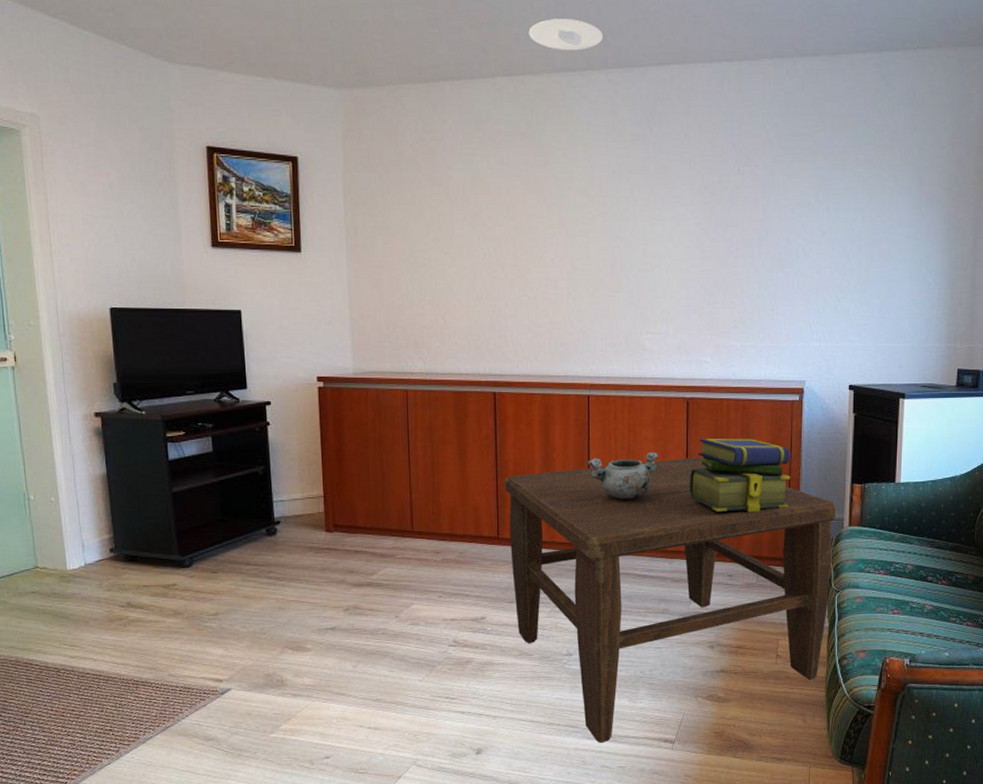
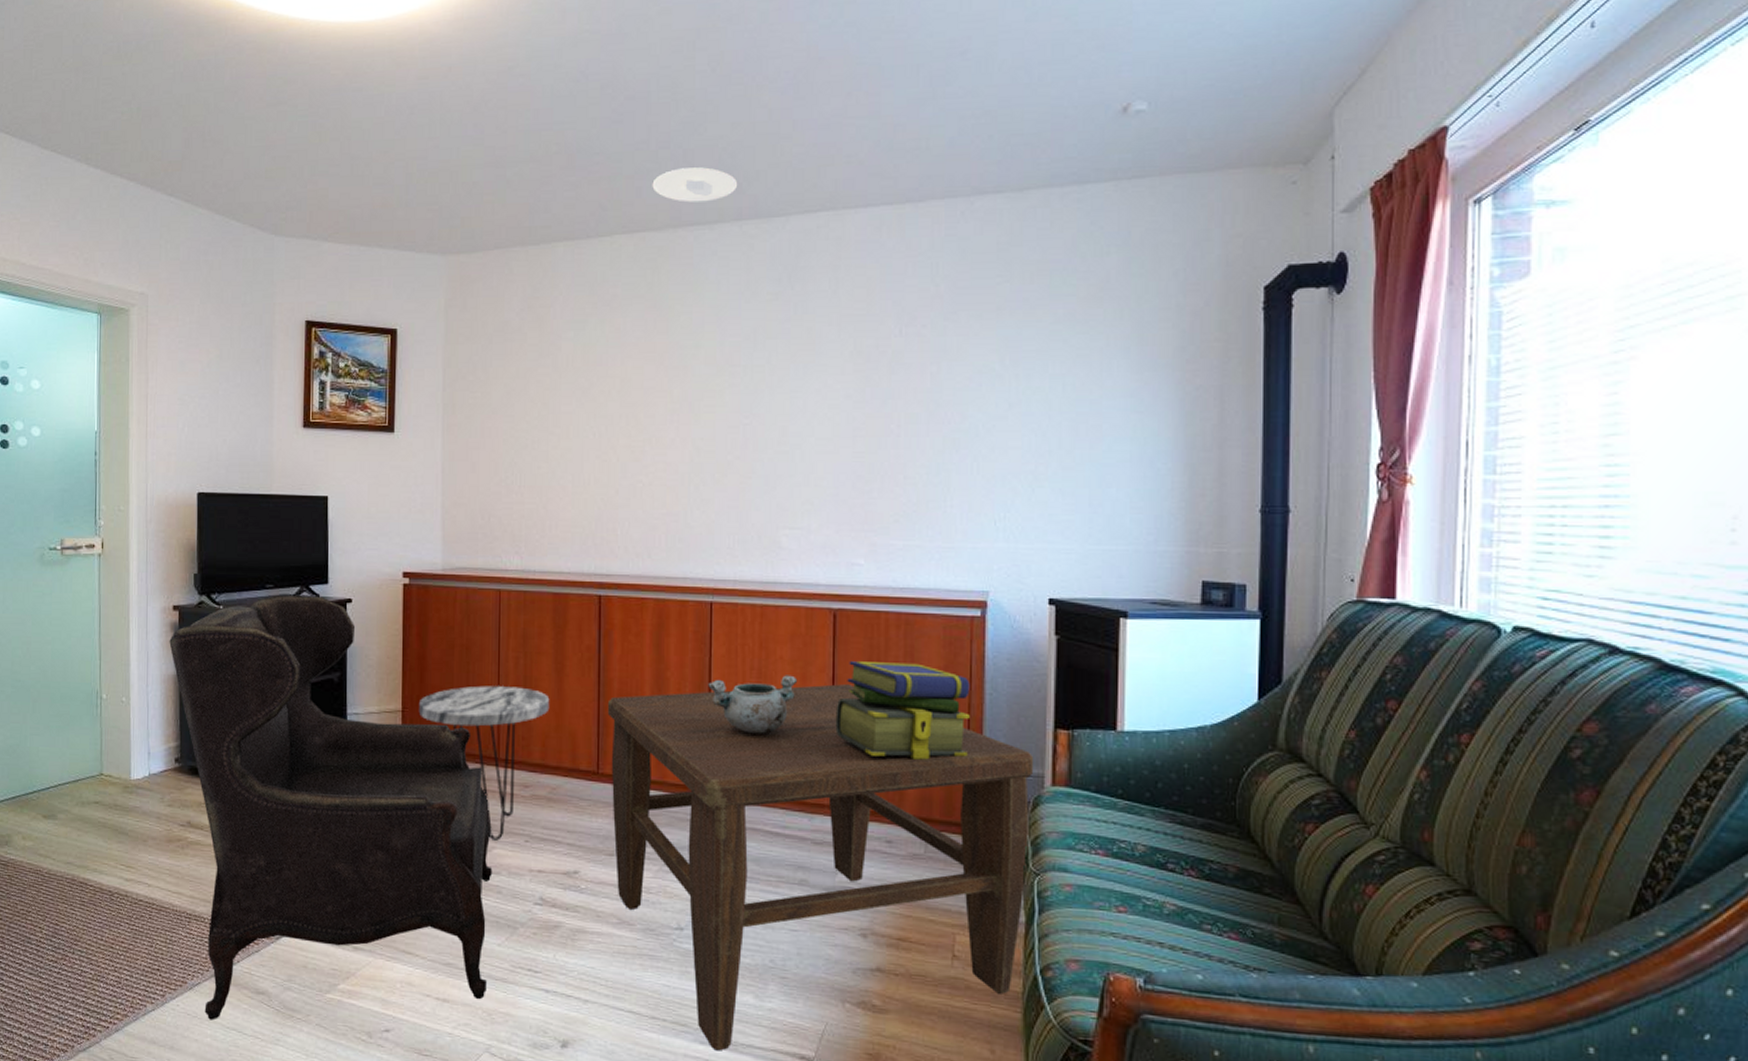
armchair: none [94,400,412,766] -> present [169,595,493,1020]
side table: none [338,471,455,598] -> present [418,685,550,841]

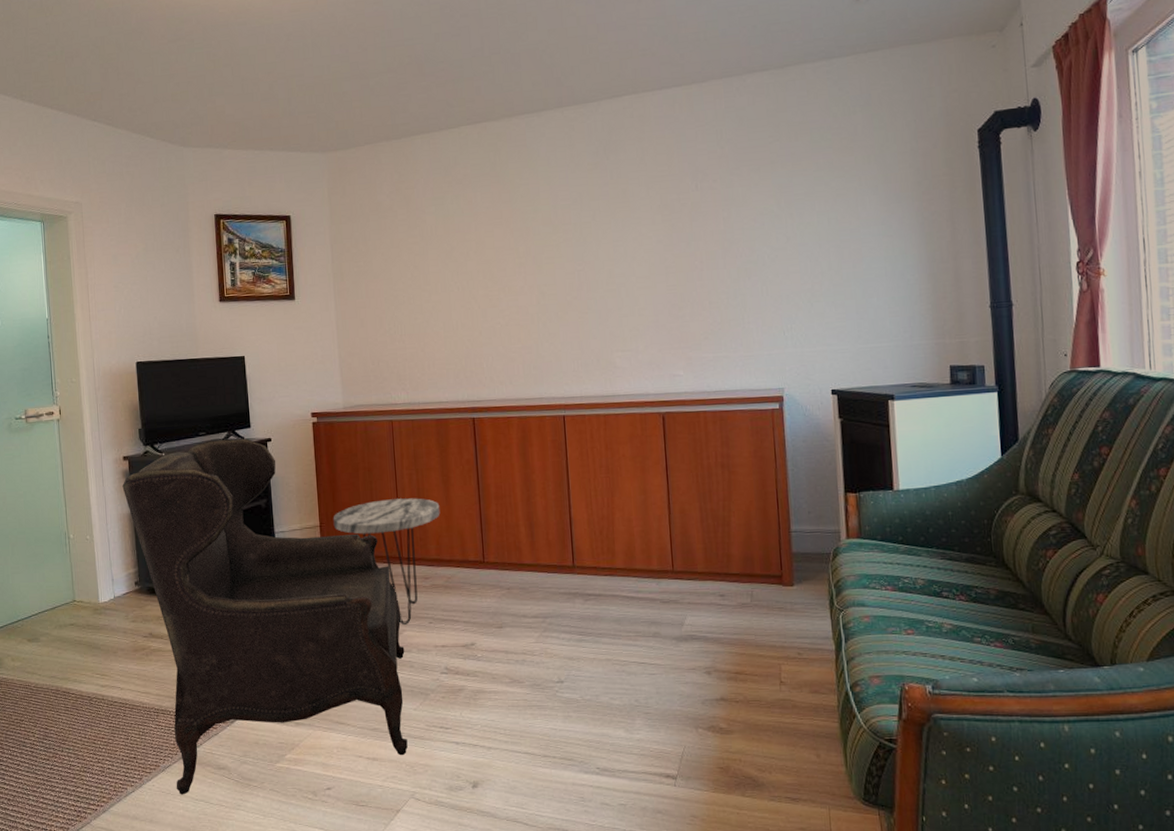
coffee table: present [607,684,1034,1051] -> none [487,472,833,778]
recessed light: present [652,167,738,203] -> none [488,66,558,96]
decorative bowl: present [708,675,798,734] -> none [567,469,639,519]
stack of books: present [835,661,970,760] -> none [670,450,778,528]

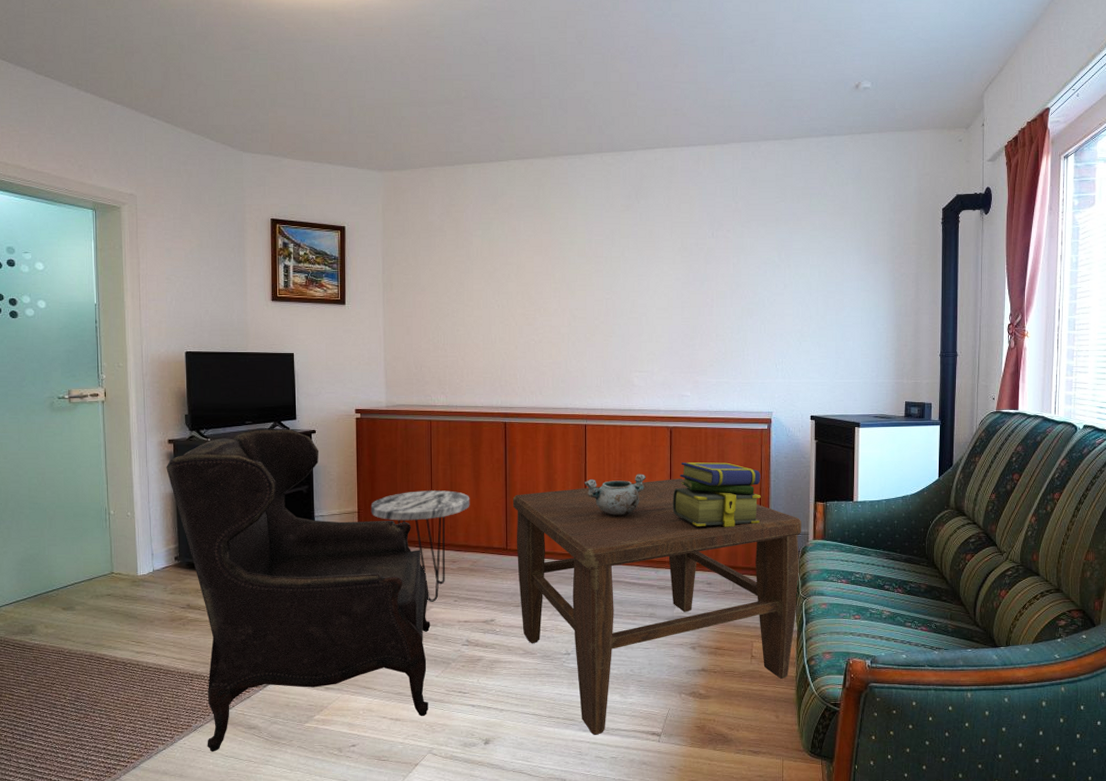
coffee table: none [487,472,833,778] -> present [512,479,802,735]
decorative bowl: none [567,469,639,519] -> present [584,474,647,516]
stack of books: none [670,450,778,528] -> present [672,462,761,527]

